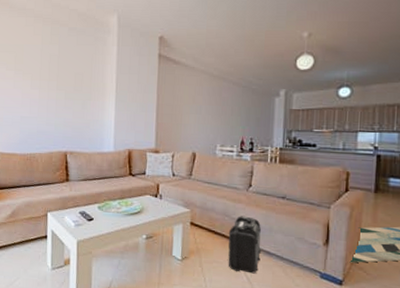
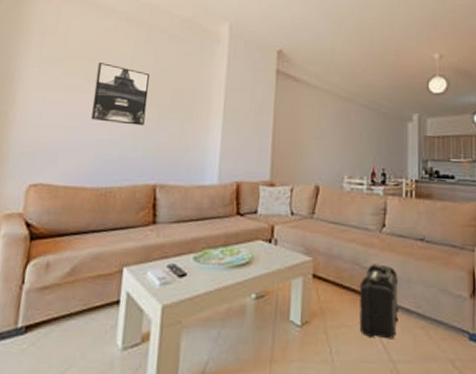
wall art: none [14,54,56,105] -> present [91,62,149,126]

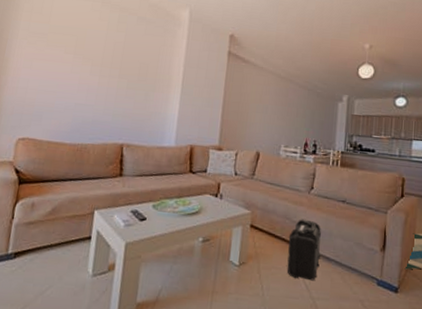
wall art: present [91,62,149,126] -> none [70,38,120,94]

